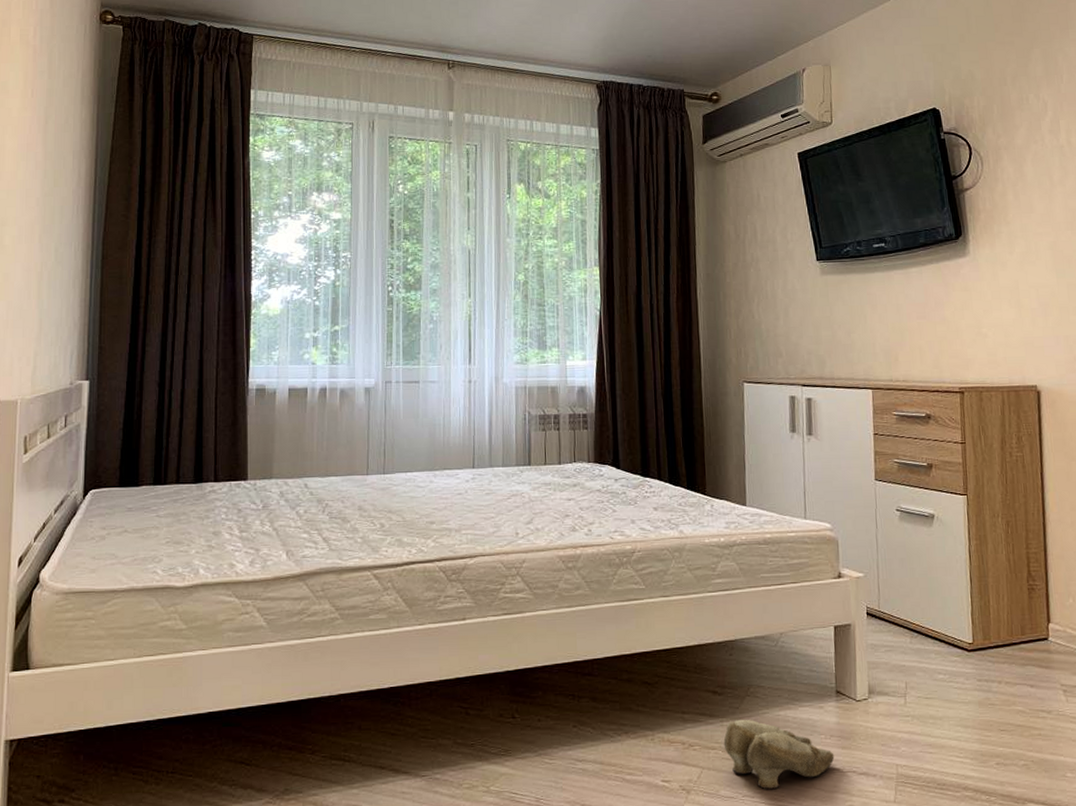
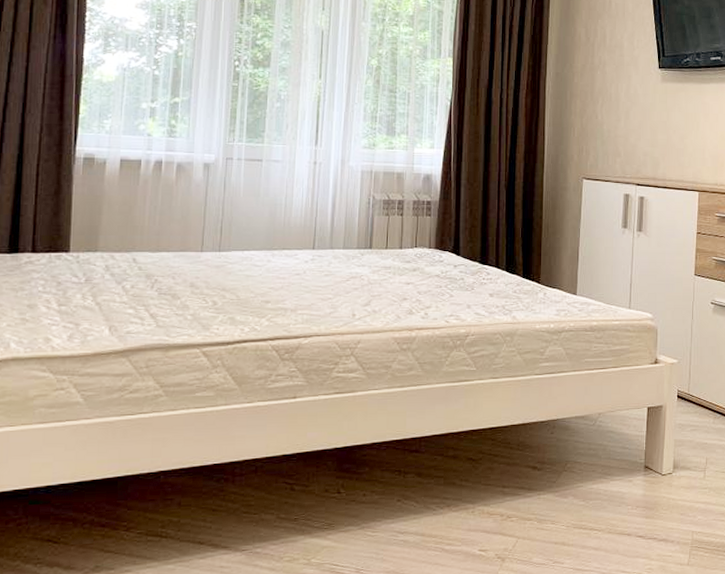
slippers: present [723,719,835,790] -> none [539,492,639,557]

